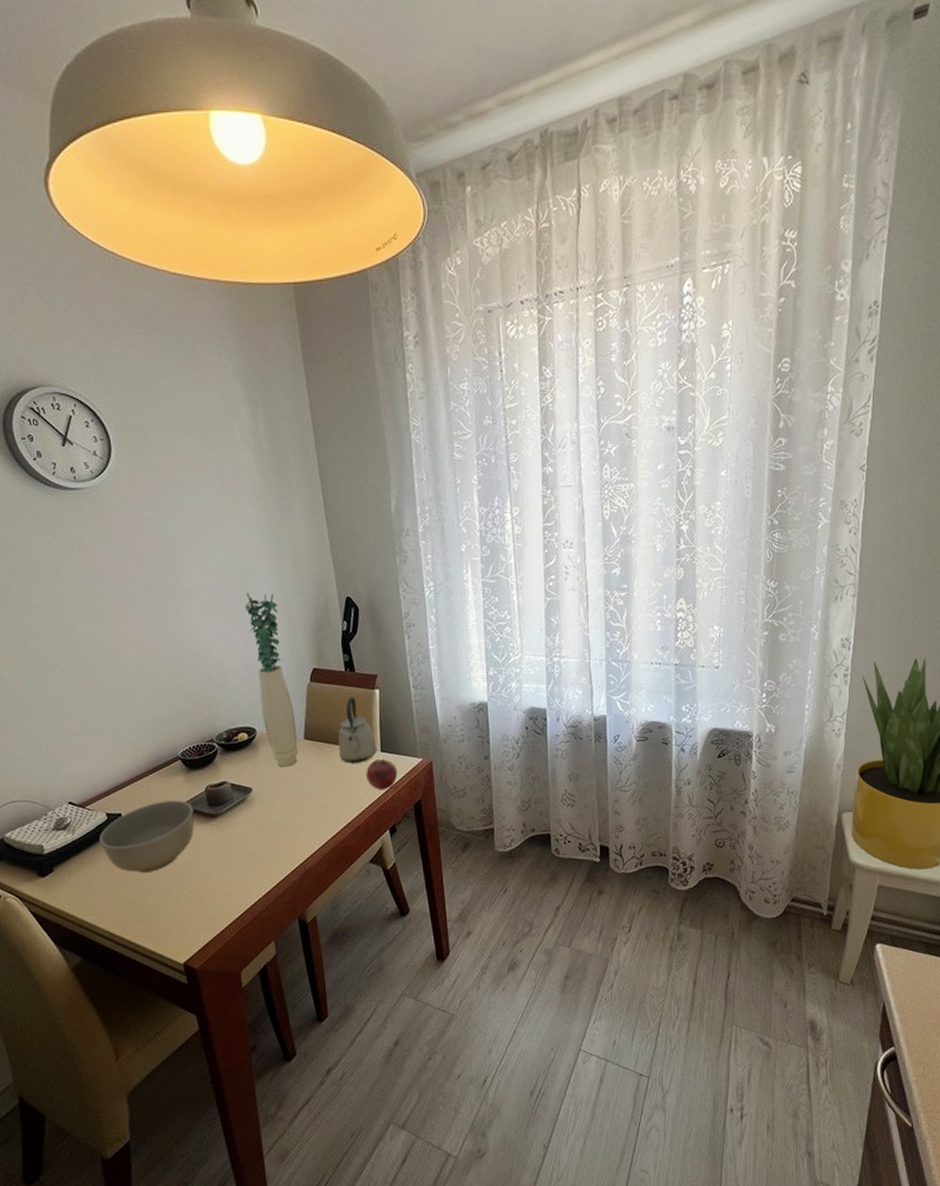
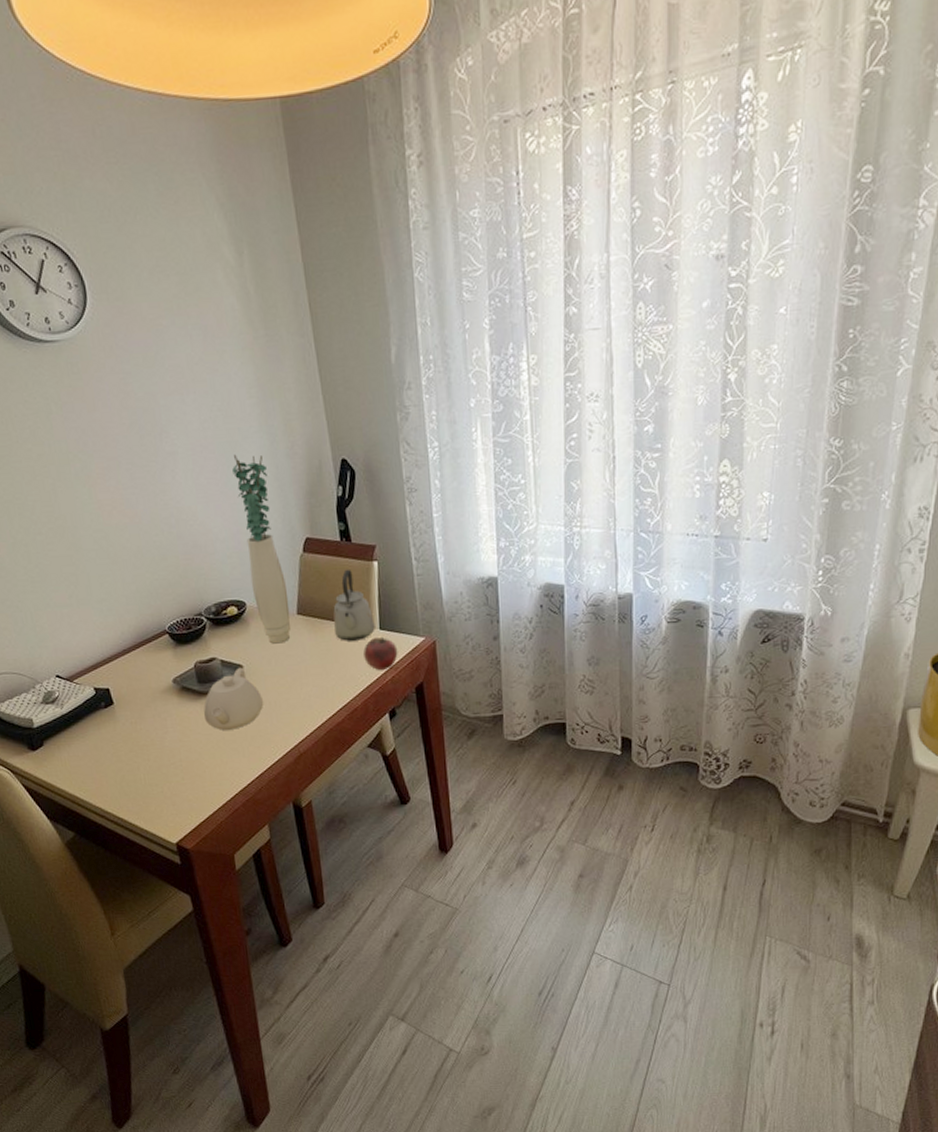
bowl: present [98,800,195,873] -> none [87,676,184,750]
teapot: none [214,790,272,851] -> present [204,667,264,730]

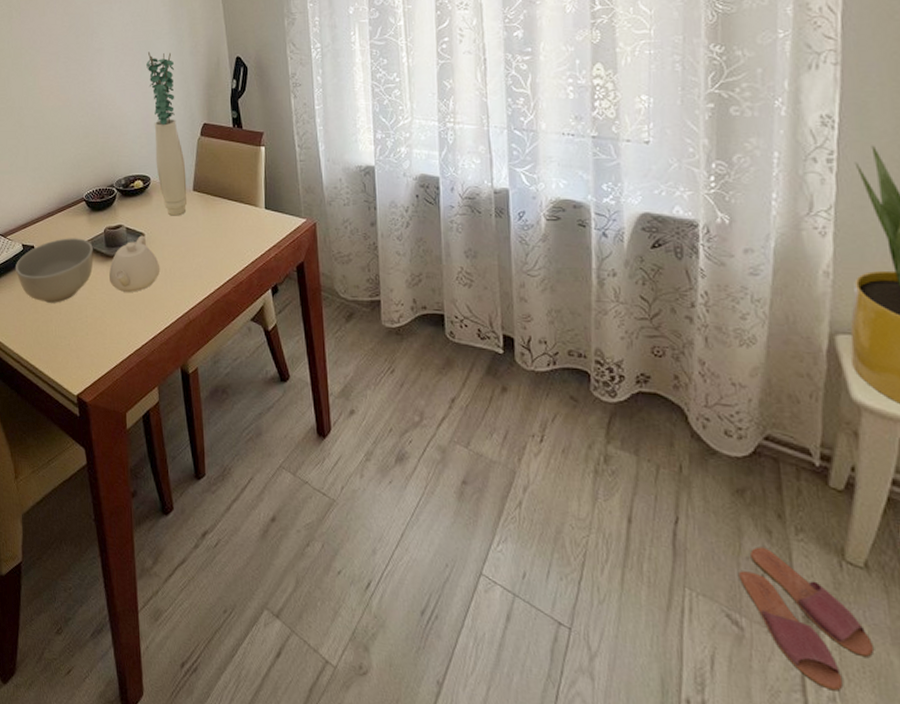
bowl: none [87,676,184,750] -> present [15,238,94,303]
kettle: present [333,569,375,641] -> none [224,152,261,218]
fruit: present [363,636,398,671] -> none [250,215,281,248]
slippers: none [810,894,906,996] -> present [739,546,873,692]

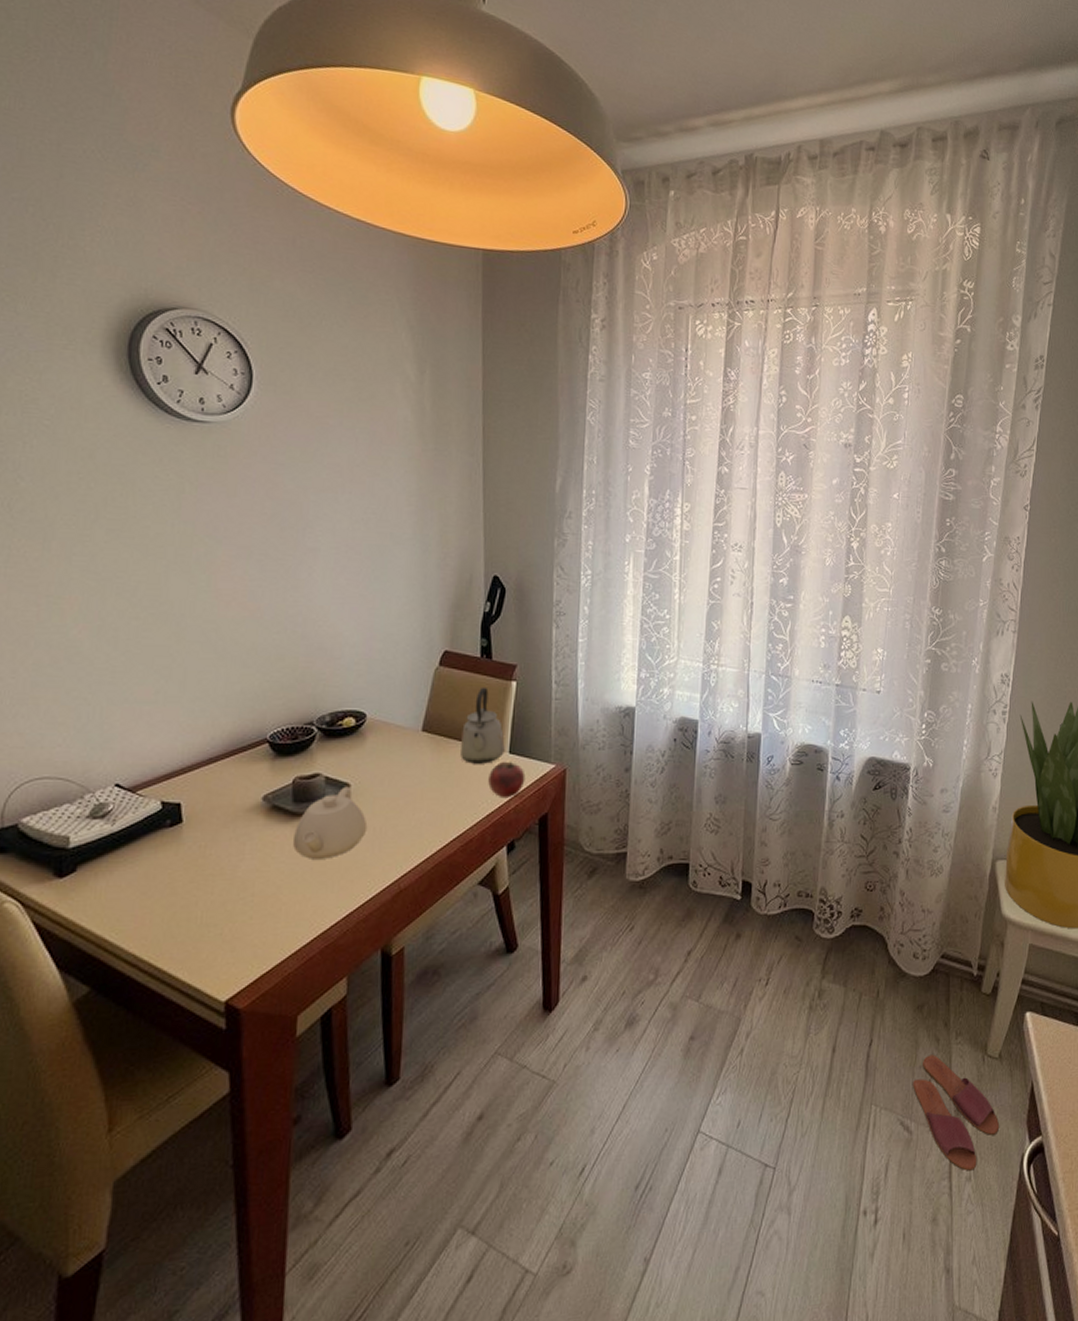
bowl: present [15,238,94,303] -> none [145,791,274,880]
vase: present [146,52,188,216] -> none [376,558,416,762]
kettle: none [224,152,261,218] -> present [460,687,505,764]
fruit: none [250,215,281,248] -> present [488,761,526,799]

